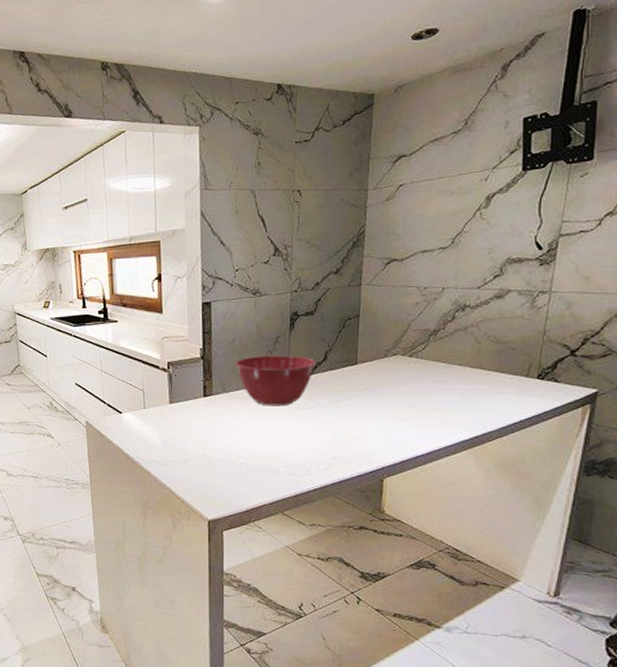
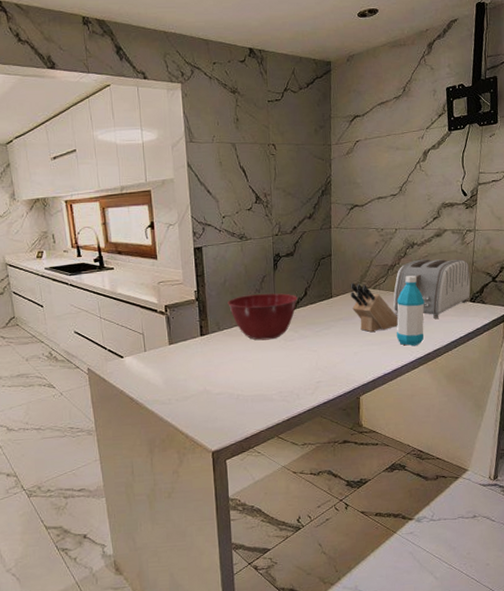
knife block: none [380,348,439,406] -> present [350,282,399,332]
toaster: none [433,324,539,396] -> present [393,259,471,319]
water bottle: none [435,344,475,427] -> present [396,276,425,346]

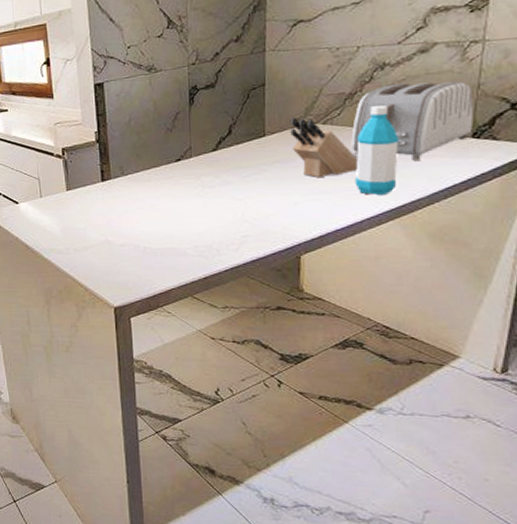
mixing bowl: present [227,293,298,341] -> none [133,132,219,187]

